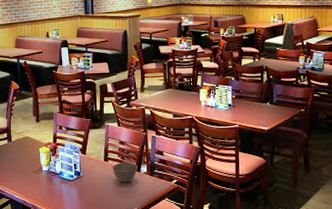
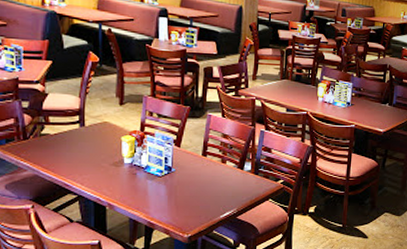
bowl: present [112,162,138,183] -> none [211,158,241,181]

